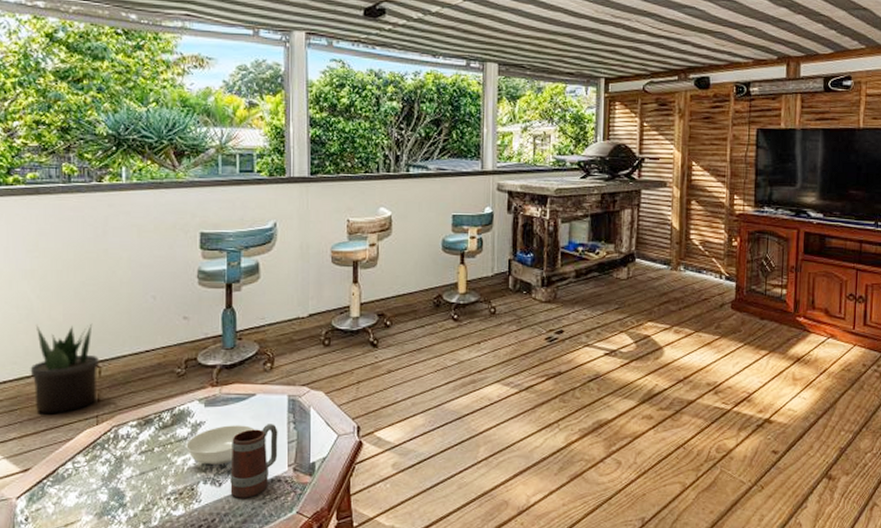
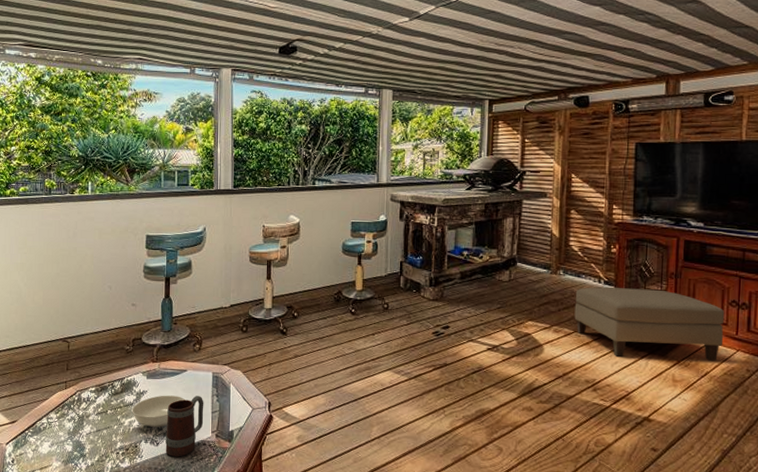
planter: present [30,323,99,413] -> none [18,306,68,378]
ottoman: none [695,282,843,357] -> present [574,286,725,361]

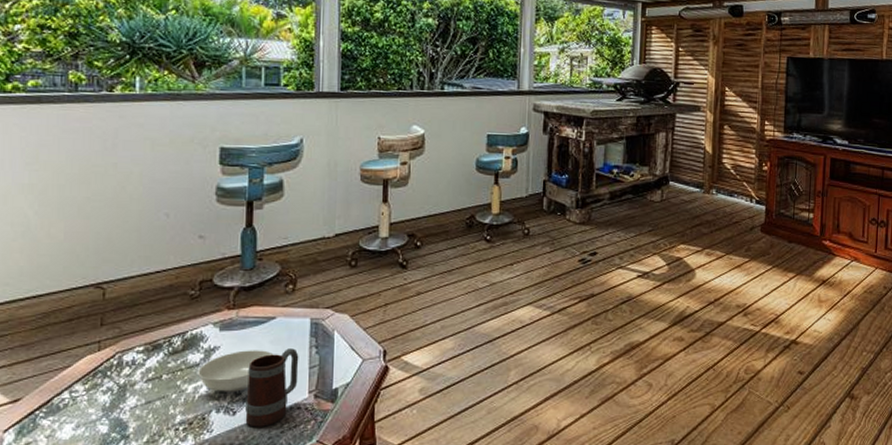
ottoman: present [574,286,725,361] -> none [726,206,866,280]

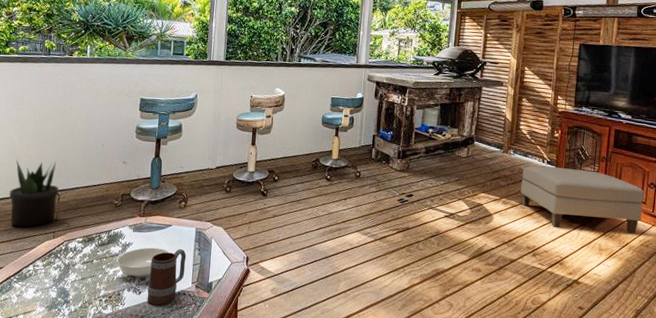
planter: none [24,242,103,339] -> present [9,159,59,227]
ottoman: none [726,206,866,280] -> present [520,166,645,234]

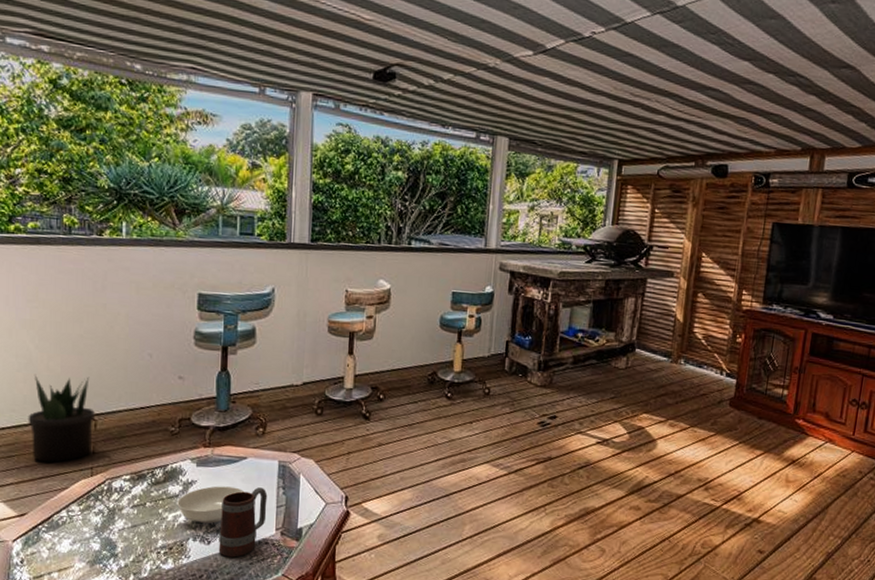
ottoman: present [520,166,645,234] -> none [691,379,845,462]

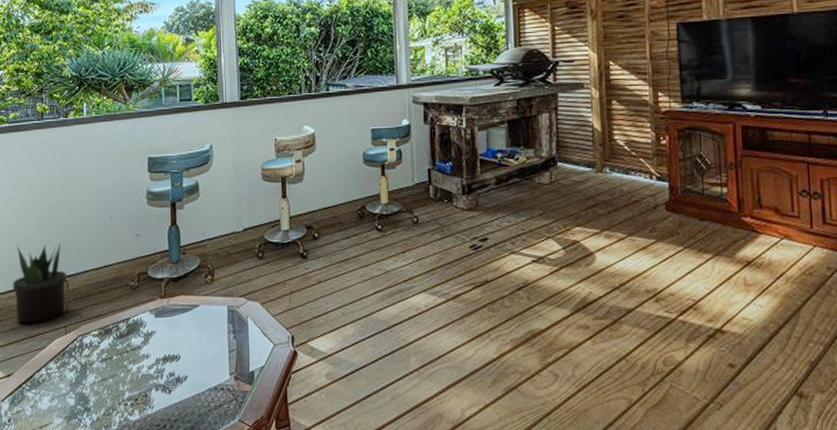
bowl: present [177,486,245,524] -> none [140,335,199,372]
beer mug: present [218,487,268,558] -> none [178,334,220,405]

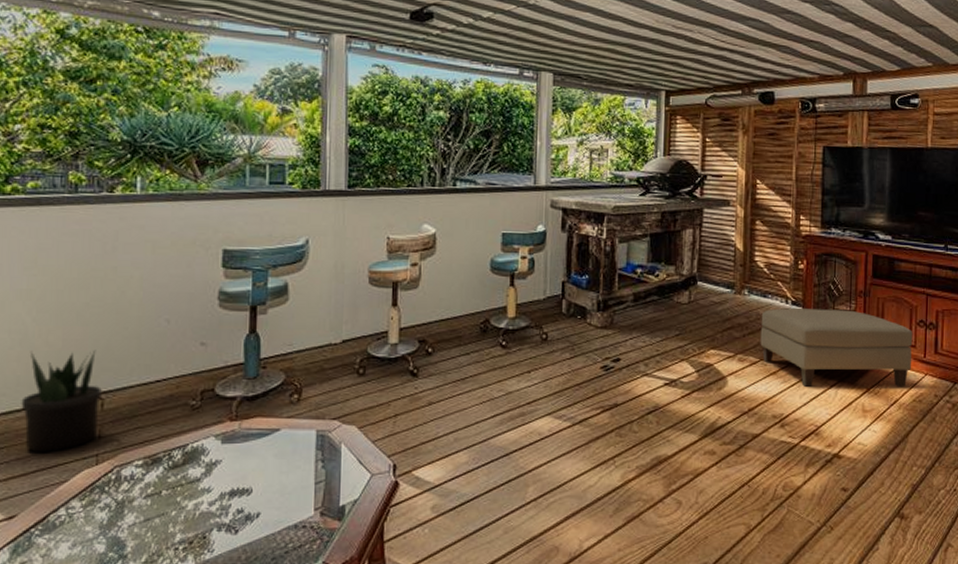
ottoman: none [625,182,798,261] -> present [760,307,913,387]

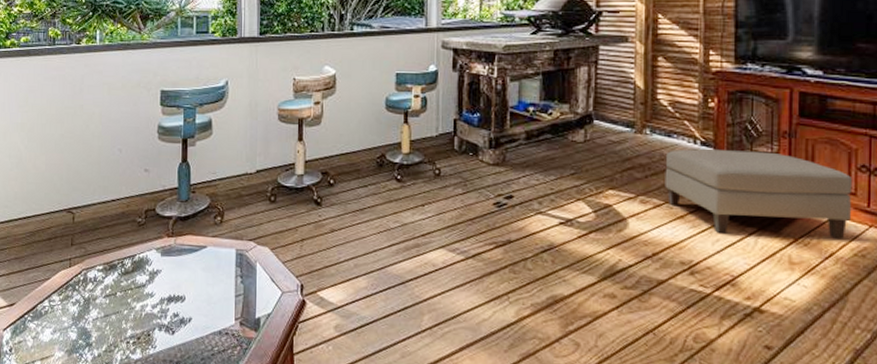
planter: present [21,350,102,452] -> none [18,172,73,254]

